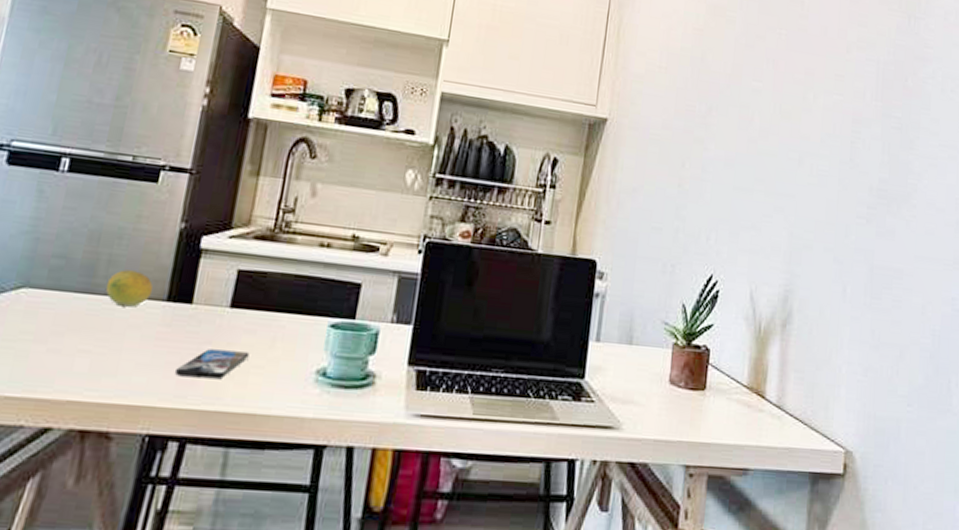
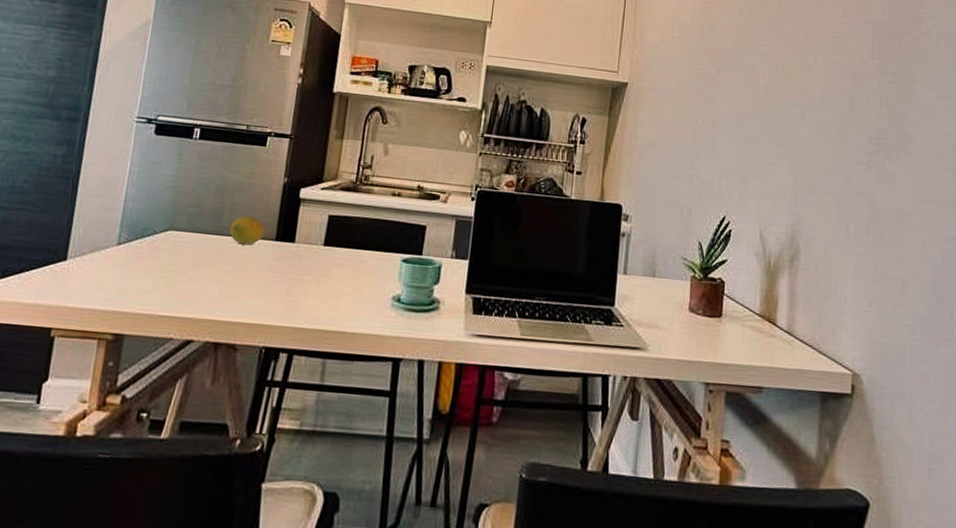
smartphone: present [174,349,250,378] -> none [282,279,340,303]

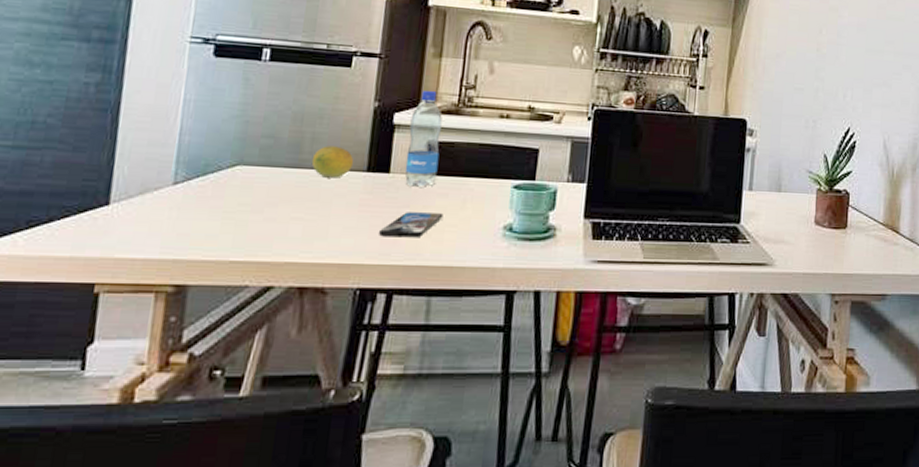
smartphone: none [282,279,340,303] -> present [378,212,444,238]
bottle: none [307,169,342,258] -> present [405,91,442,189]

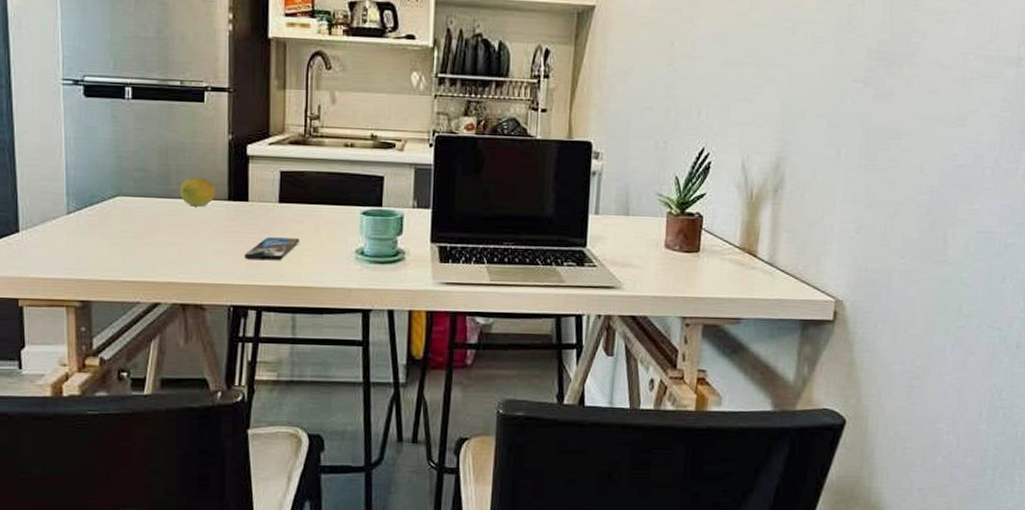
bottle: present [405,91,442,189] -> none [261,123,292,216]

